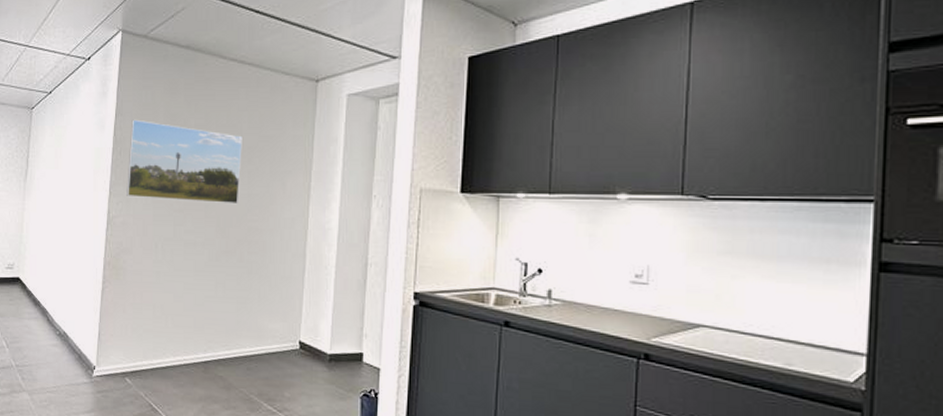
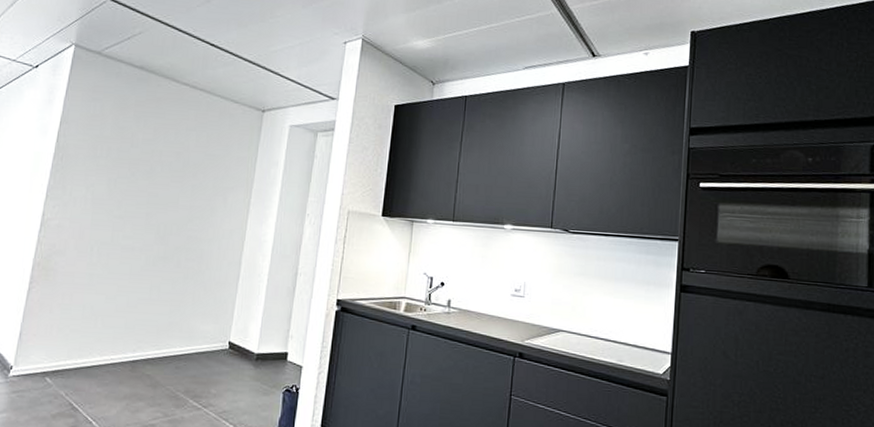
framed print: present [126,119,242,203] -> none [64,128,189,214]

